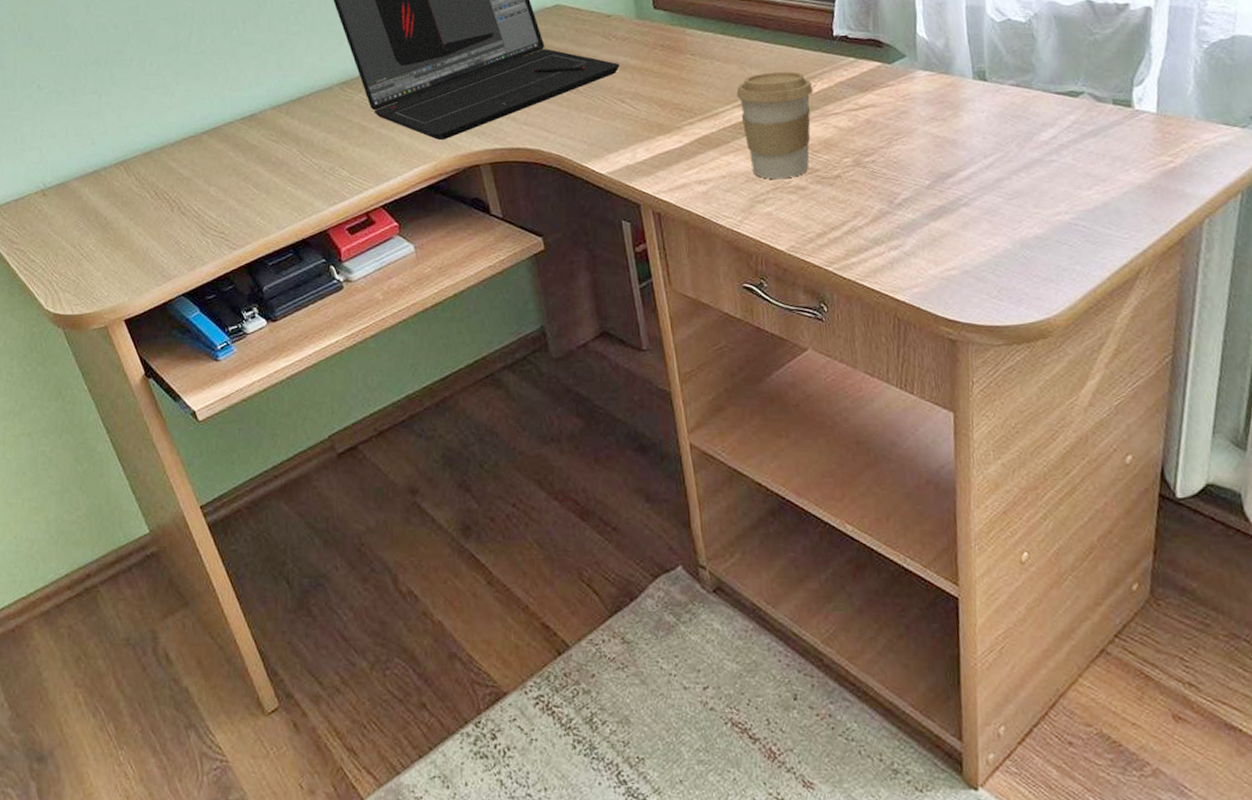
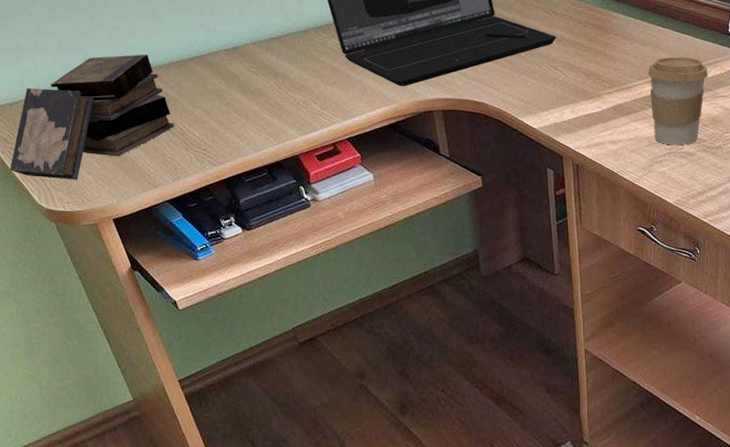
book: none [15,131,189,279] -> present [10,53,174,180]

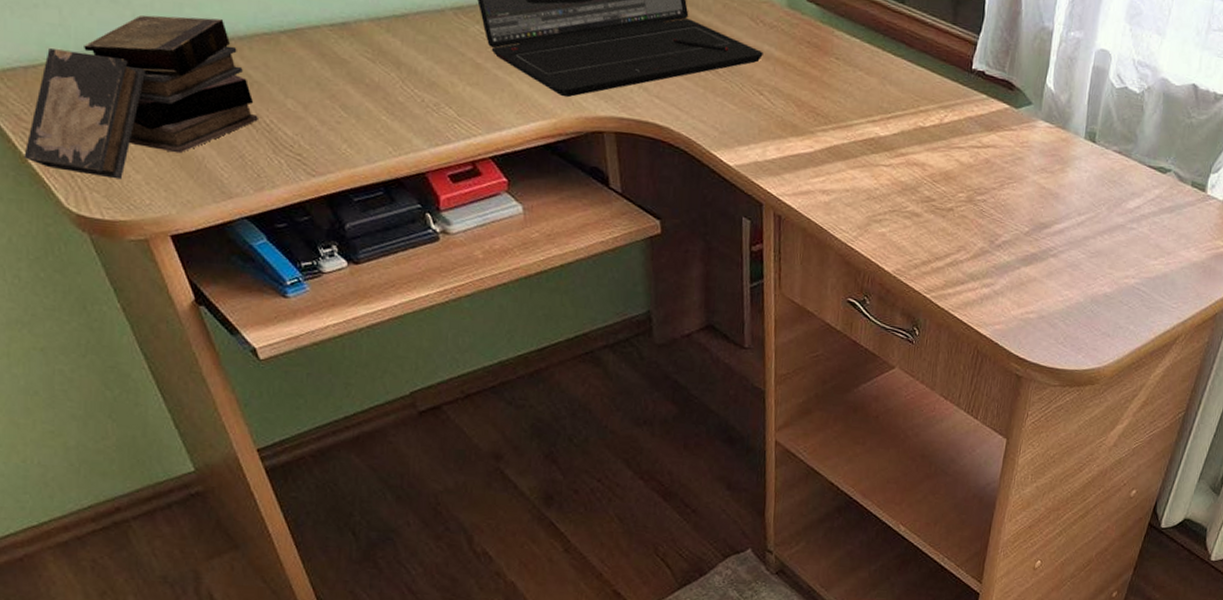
coffee cup: present [648,56,708,146] -> none [872,92,944,203]

